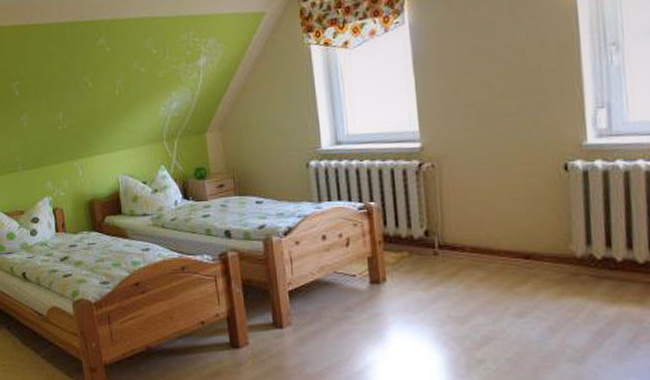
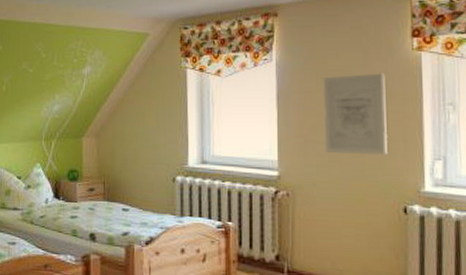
wall art: none [463,20,542,116] -> present [323,73,387,155]

